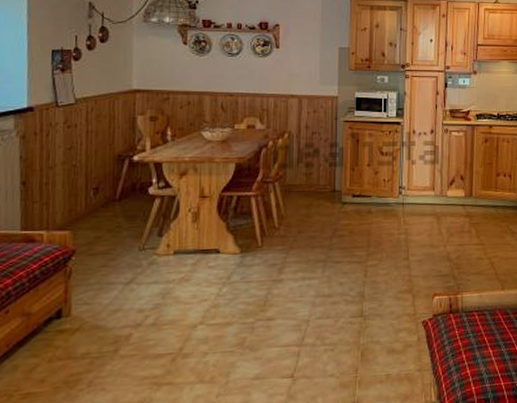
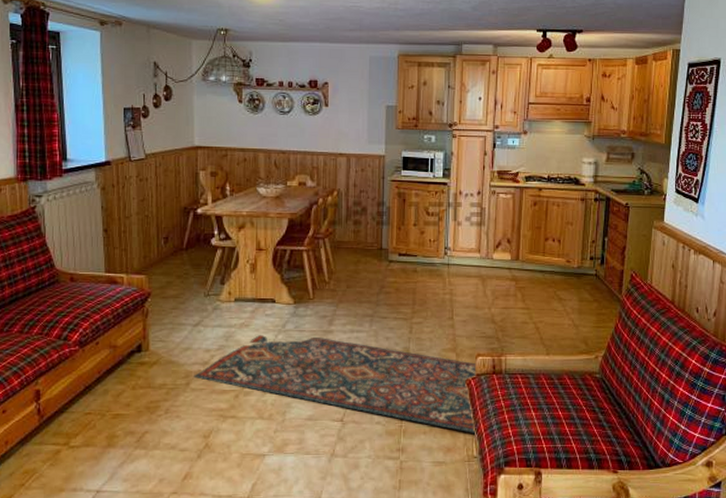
rug: none [123,287,435,378] -> present [194,335,477,435]

